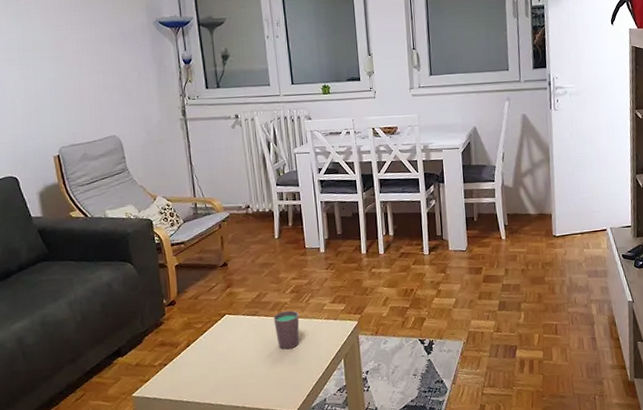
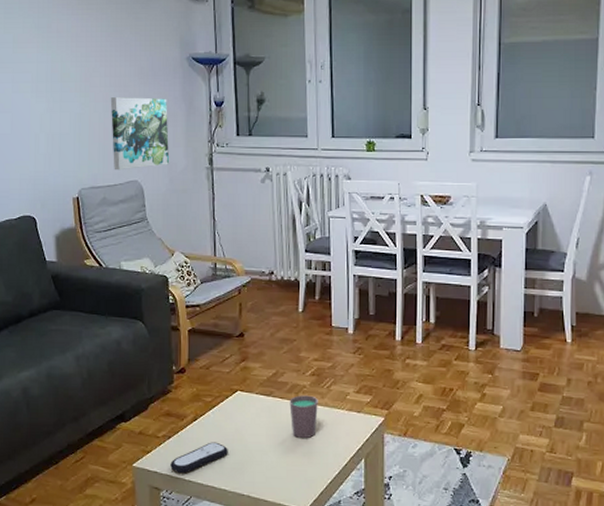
wall art: none [83,59,146,128] -> present [110,97,170,171]
remote control: none [168,363,221,397] -> present [170,442,228,474]

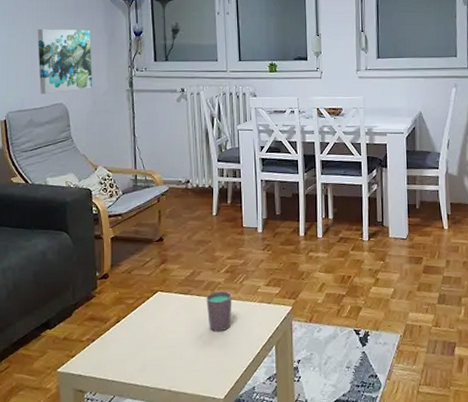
remote control: present [170,442,228,474] -> none [94,341,149,375]

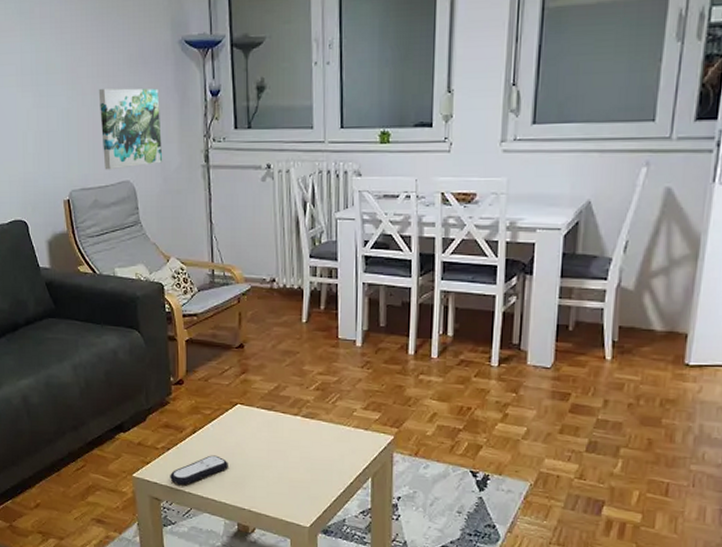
remote control: none [94,341,149,375] -> present [170,455,228,486]
cup: present [206,291,232,332] -> none [292,410,323,455]

